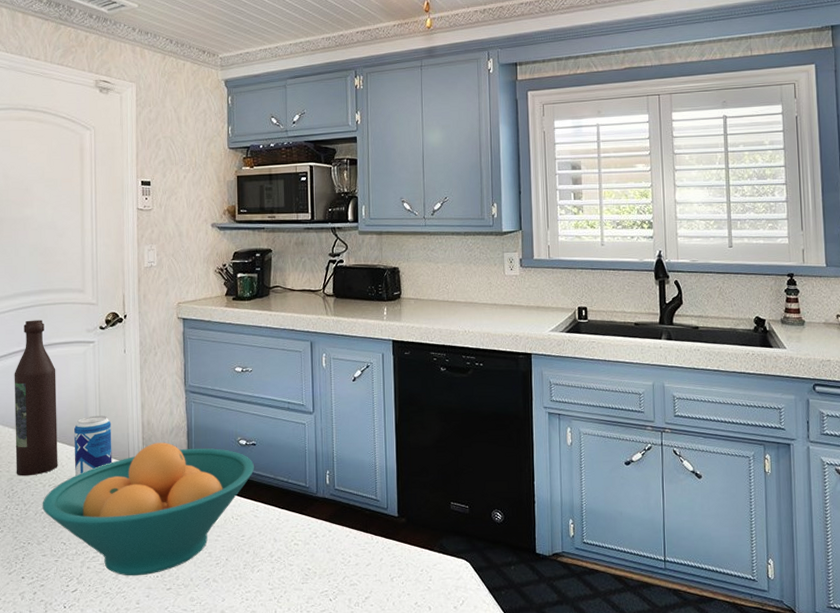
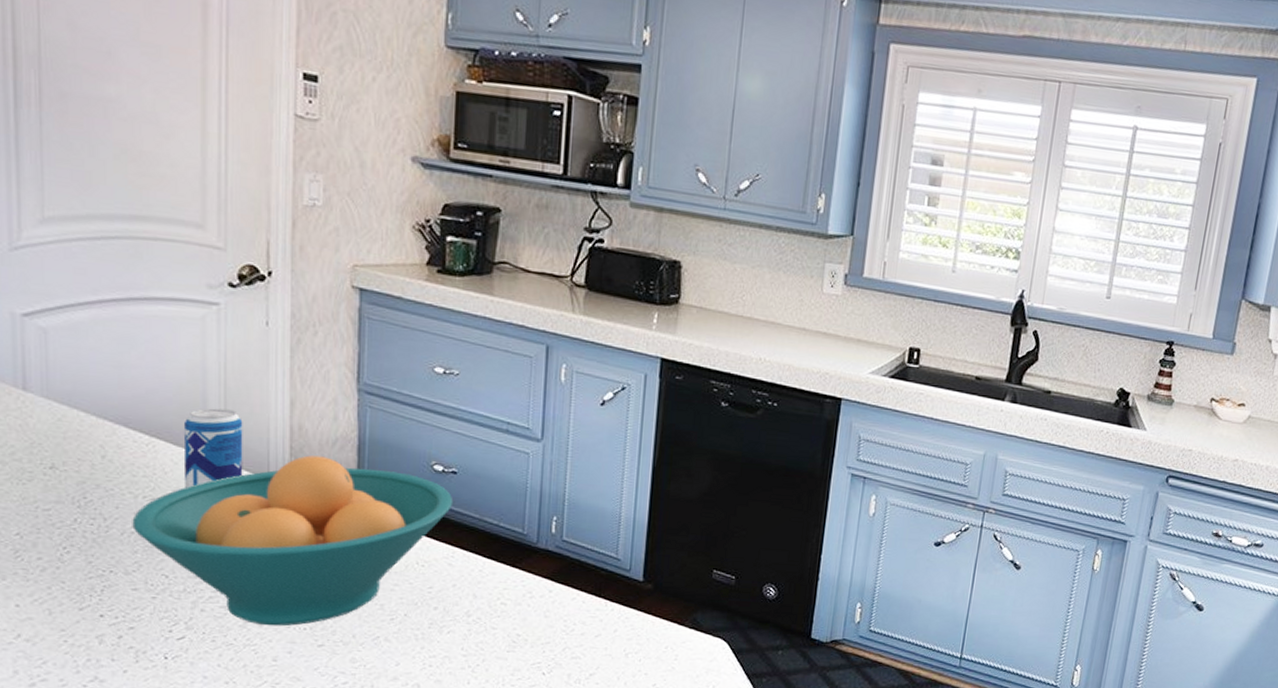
wine bottle: present [14,320,58,476] -> none [87,257,158,482]

